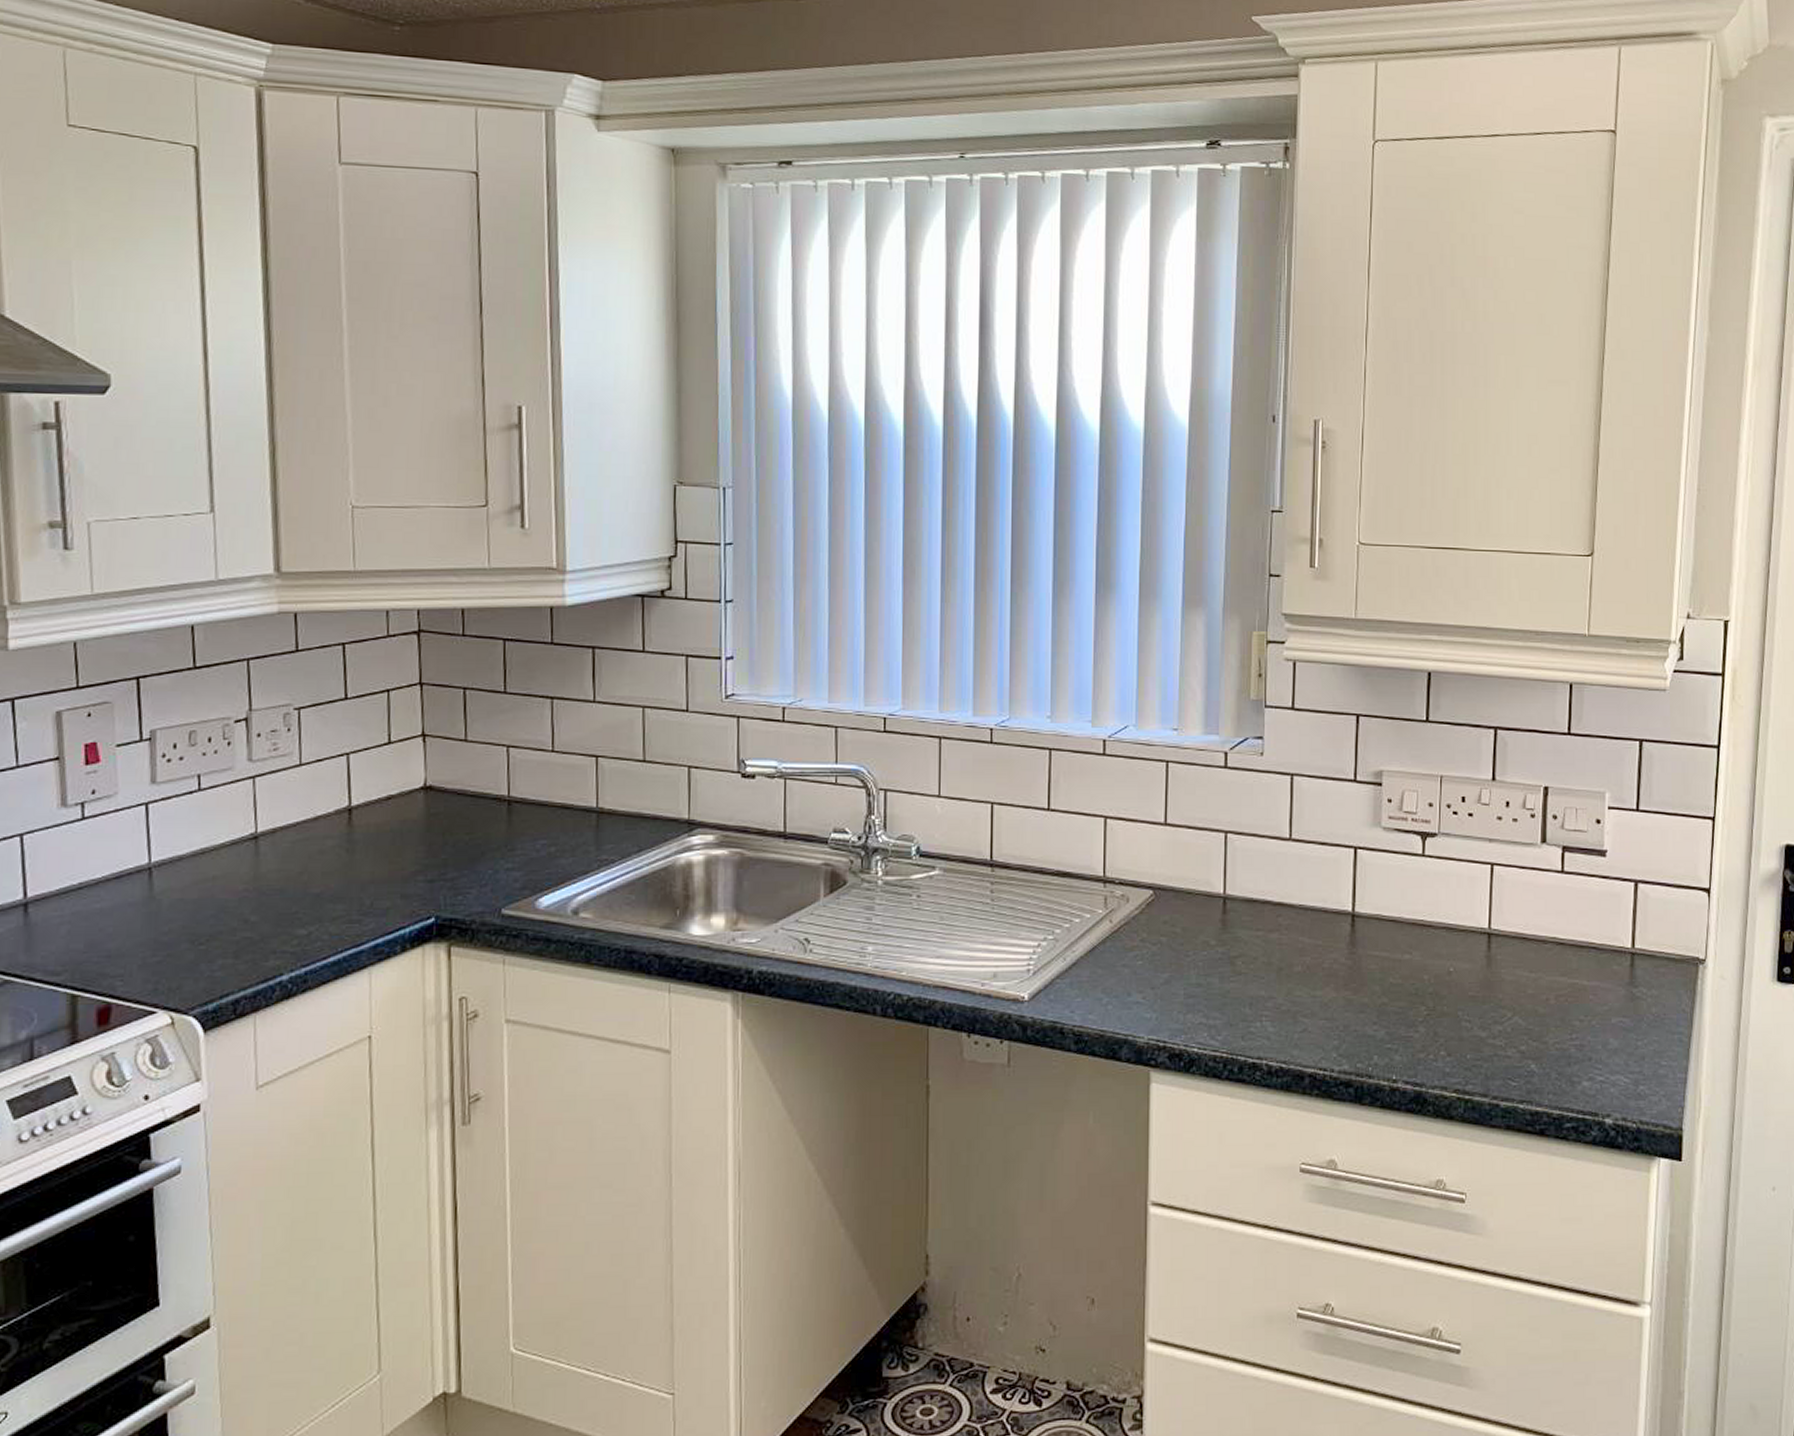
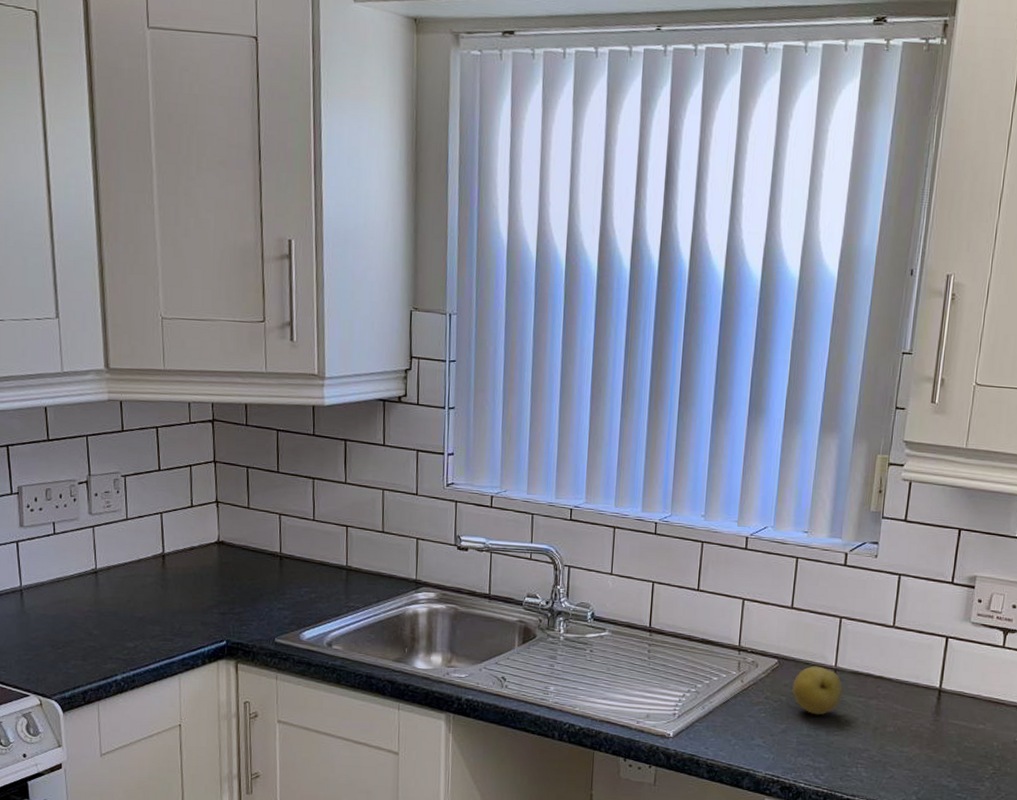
fruit: none [1173,895,1236,958] -> present [792,666,843,715]

